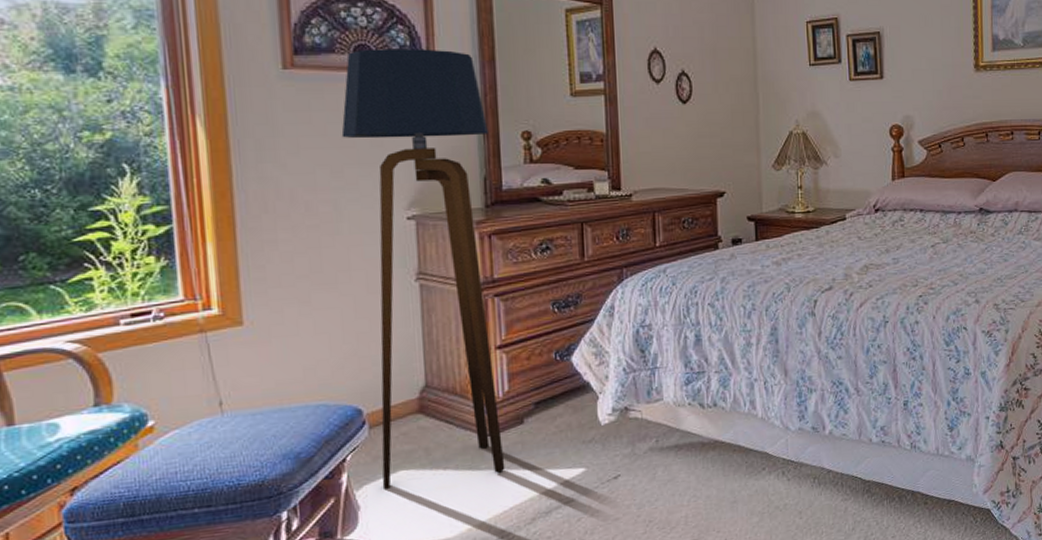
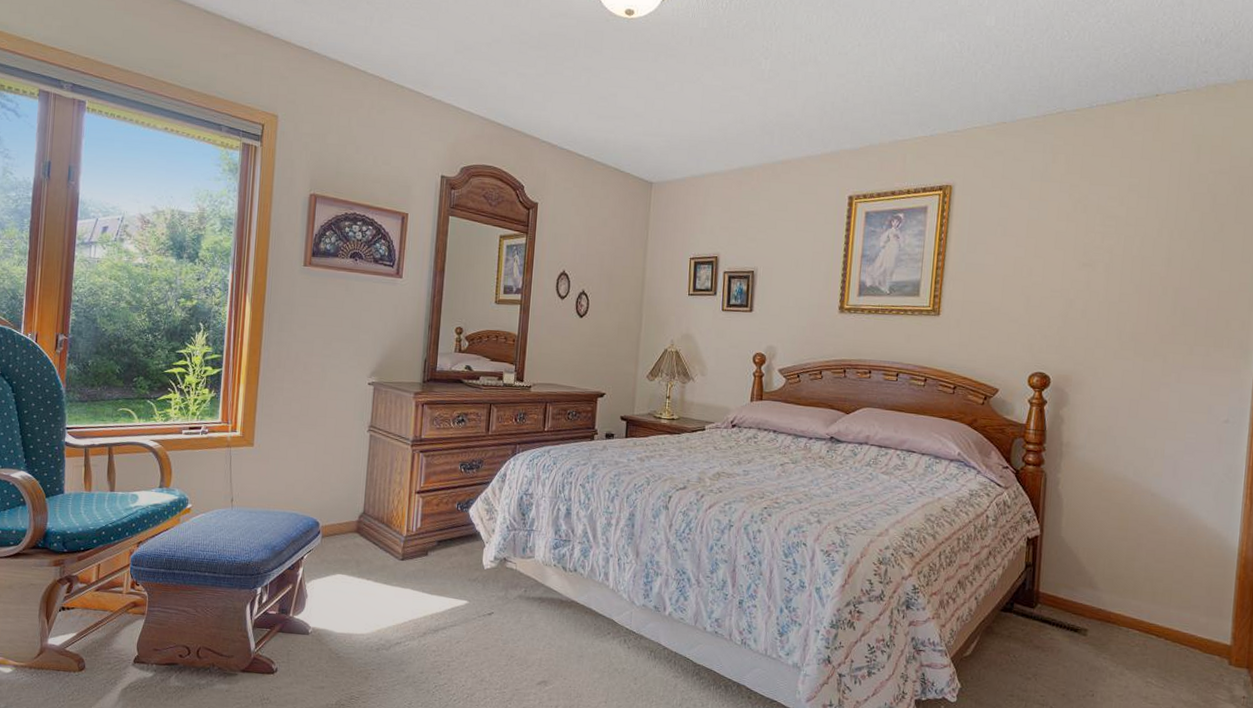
floor lamp: present [341,49,505,489] -> none [324,256,433,591]

